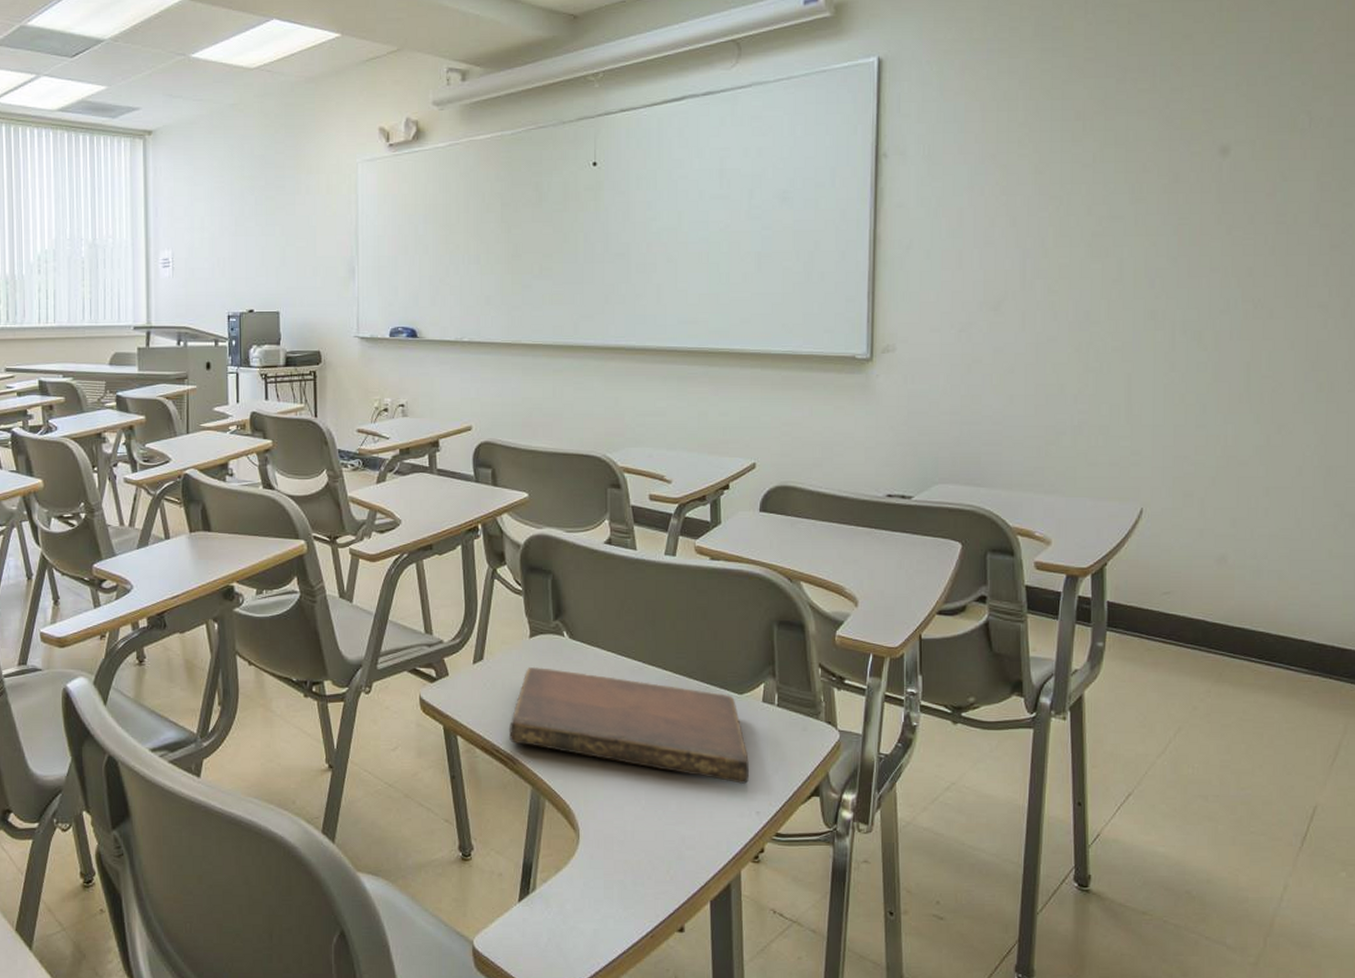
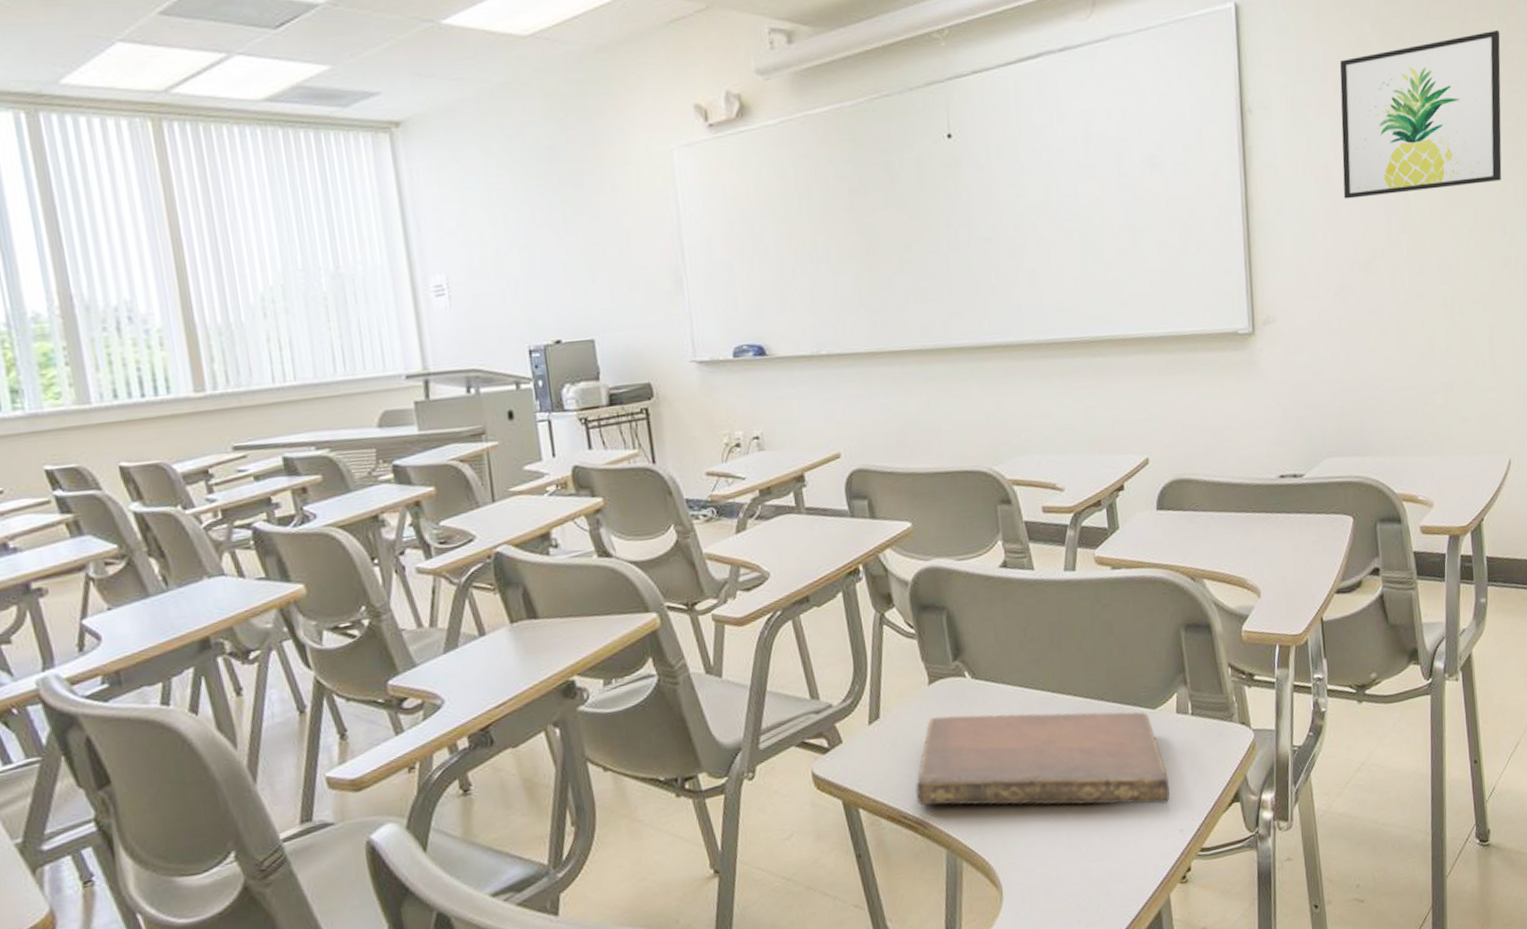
wall art: none [976,89,1162,242] -> present [1340,29,1502,199]

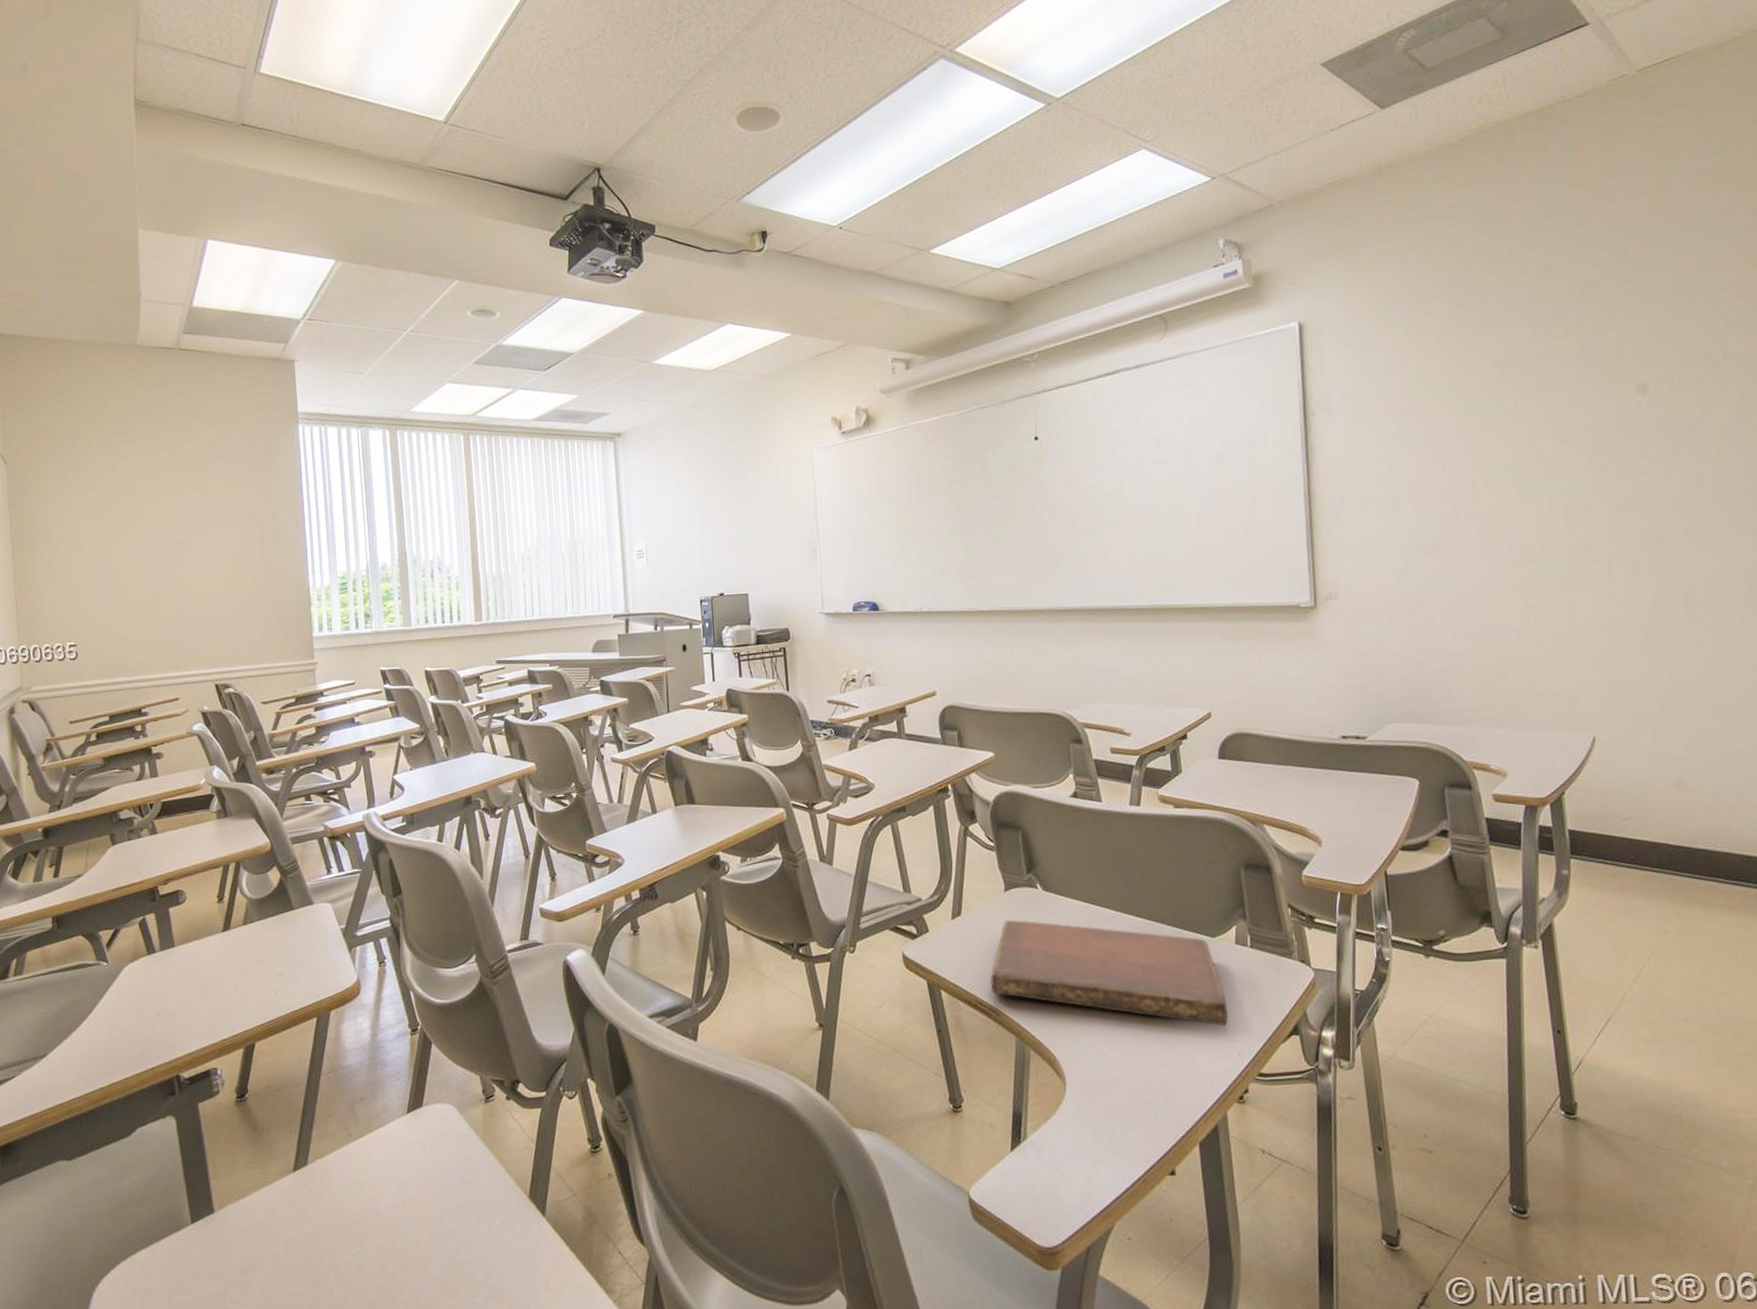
wall art: present [1340,29,1502,199] -> none [1404,335,1580,490]

